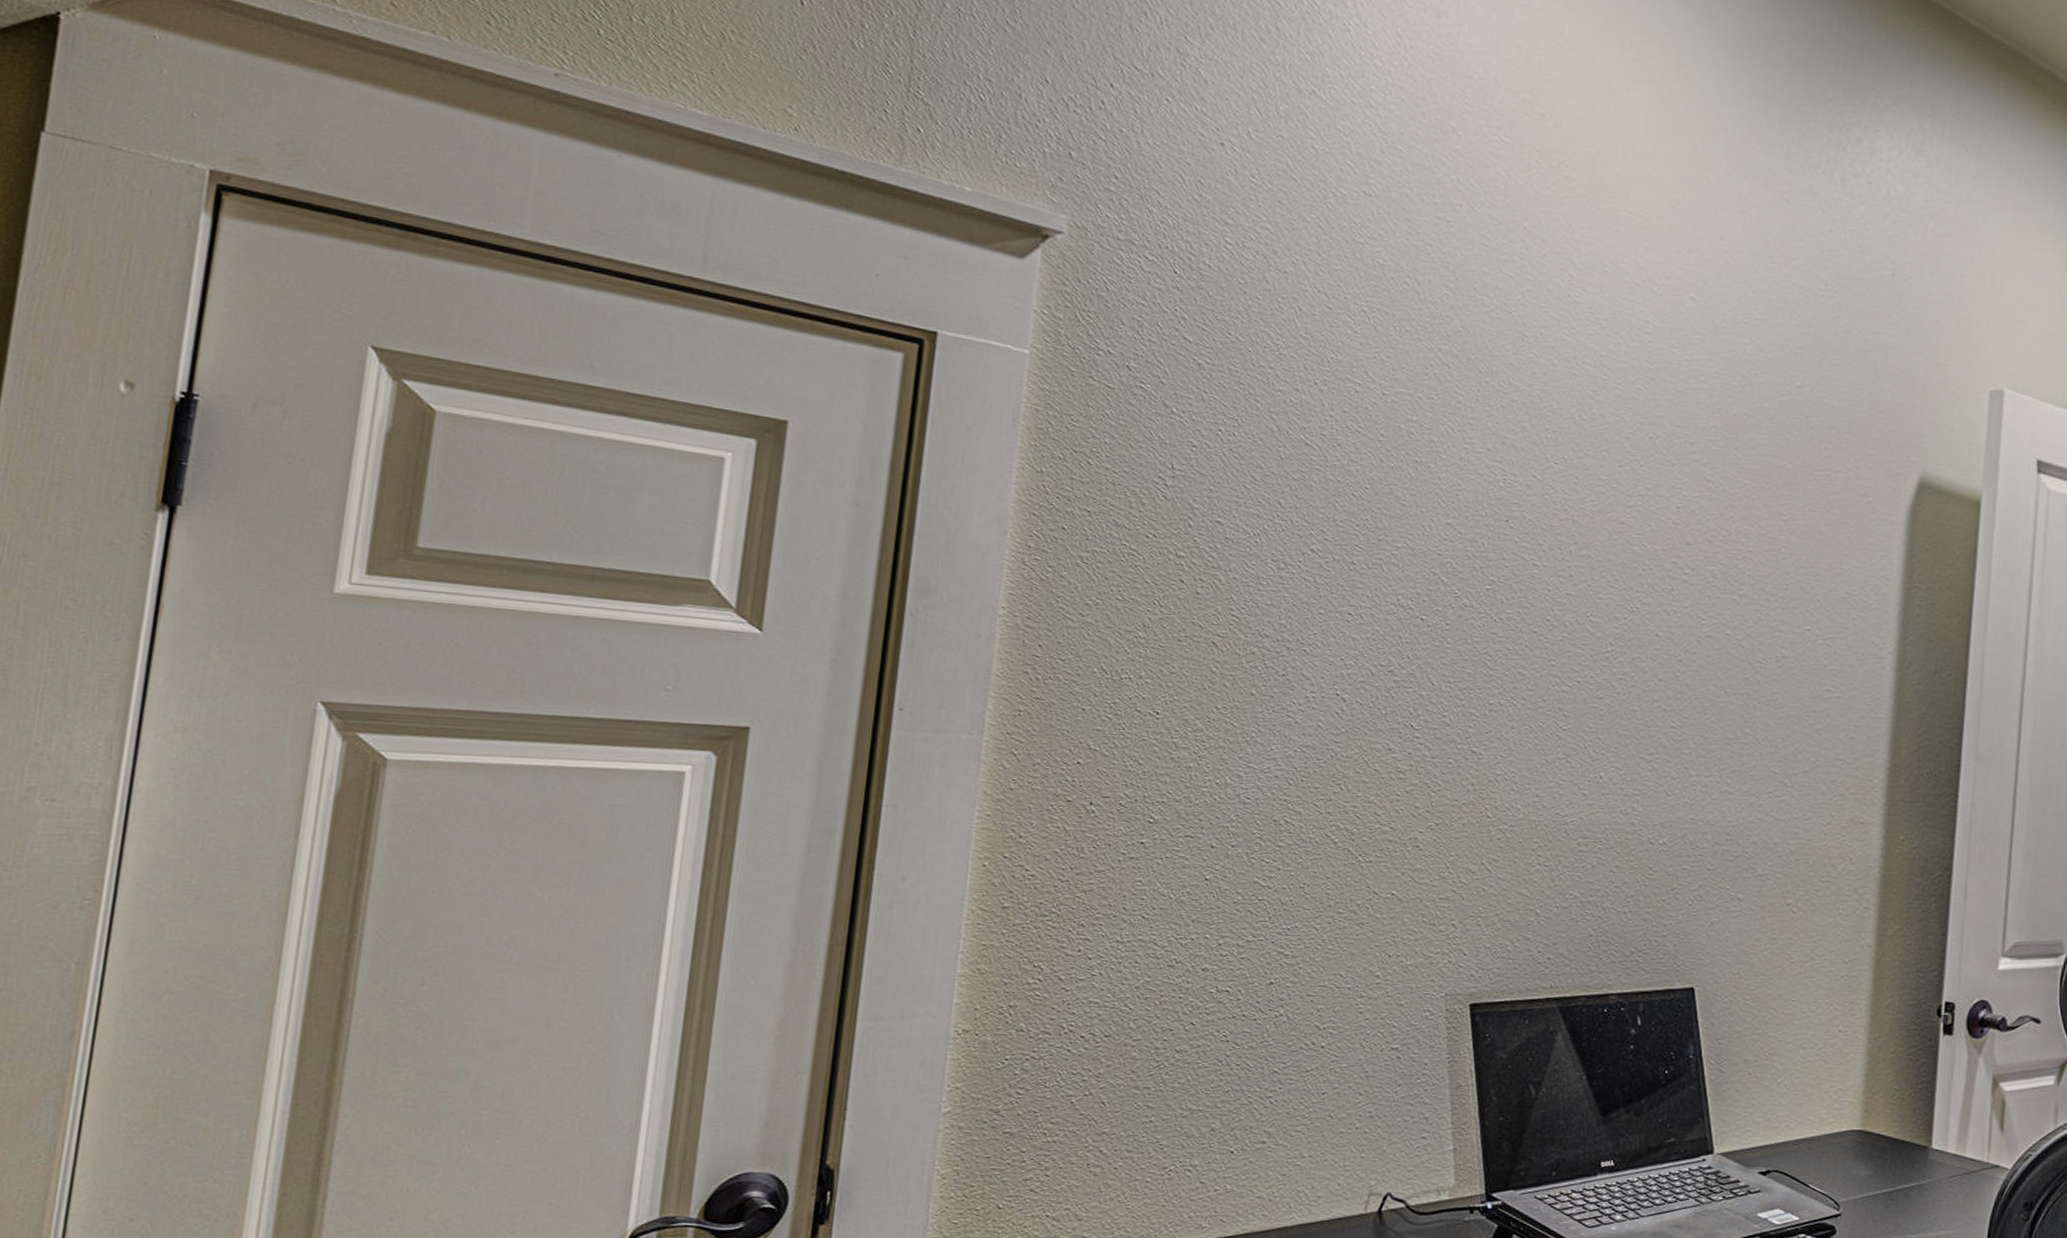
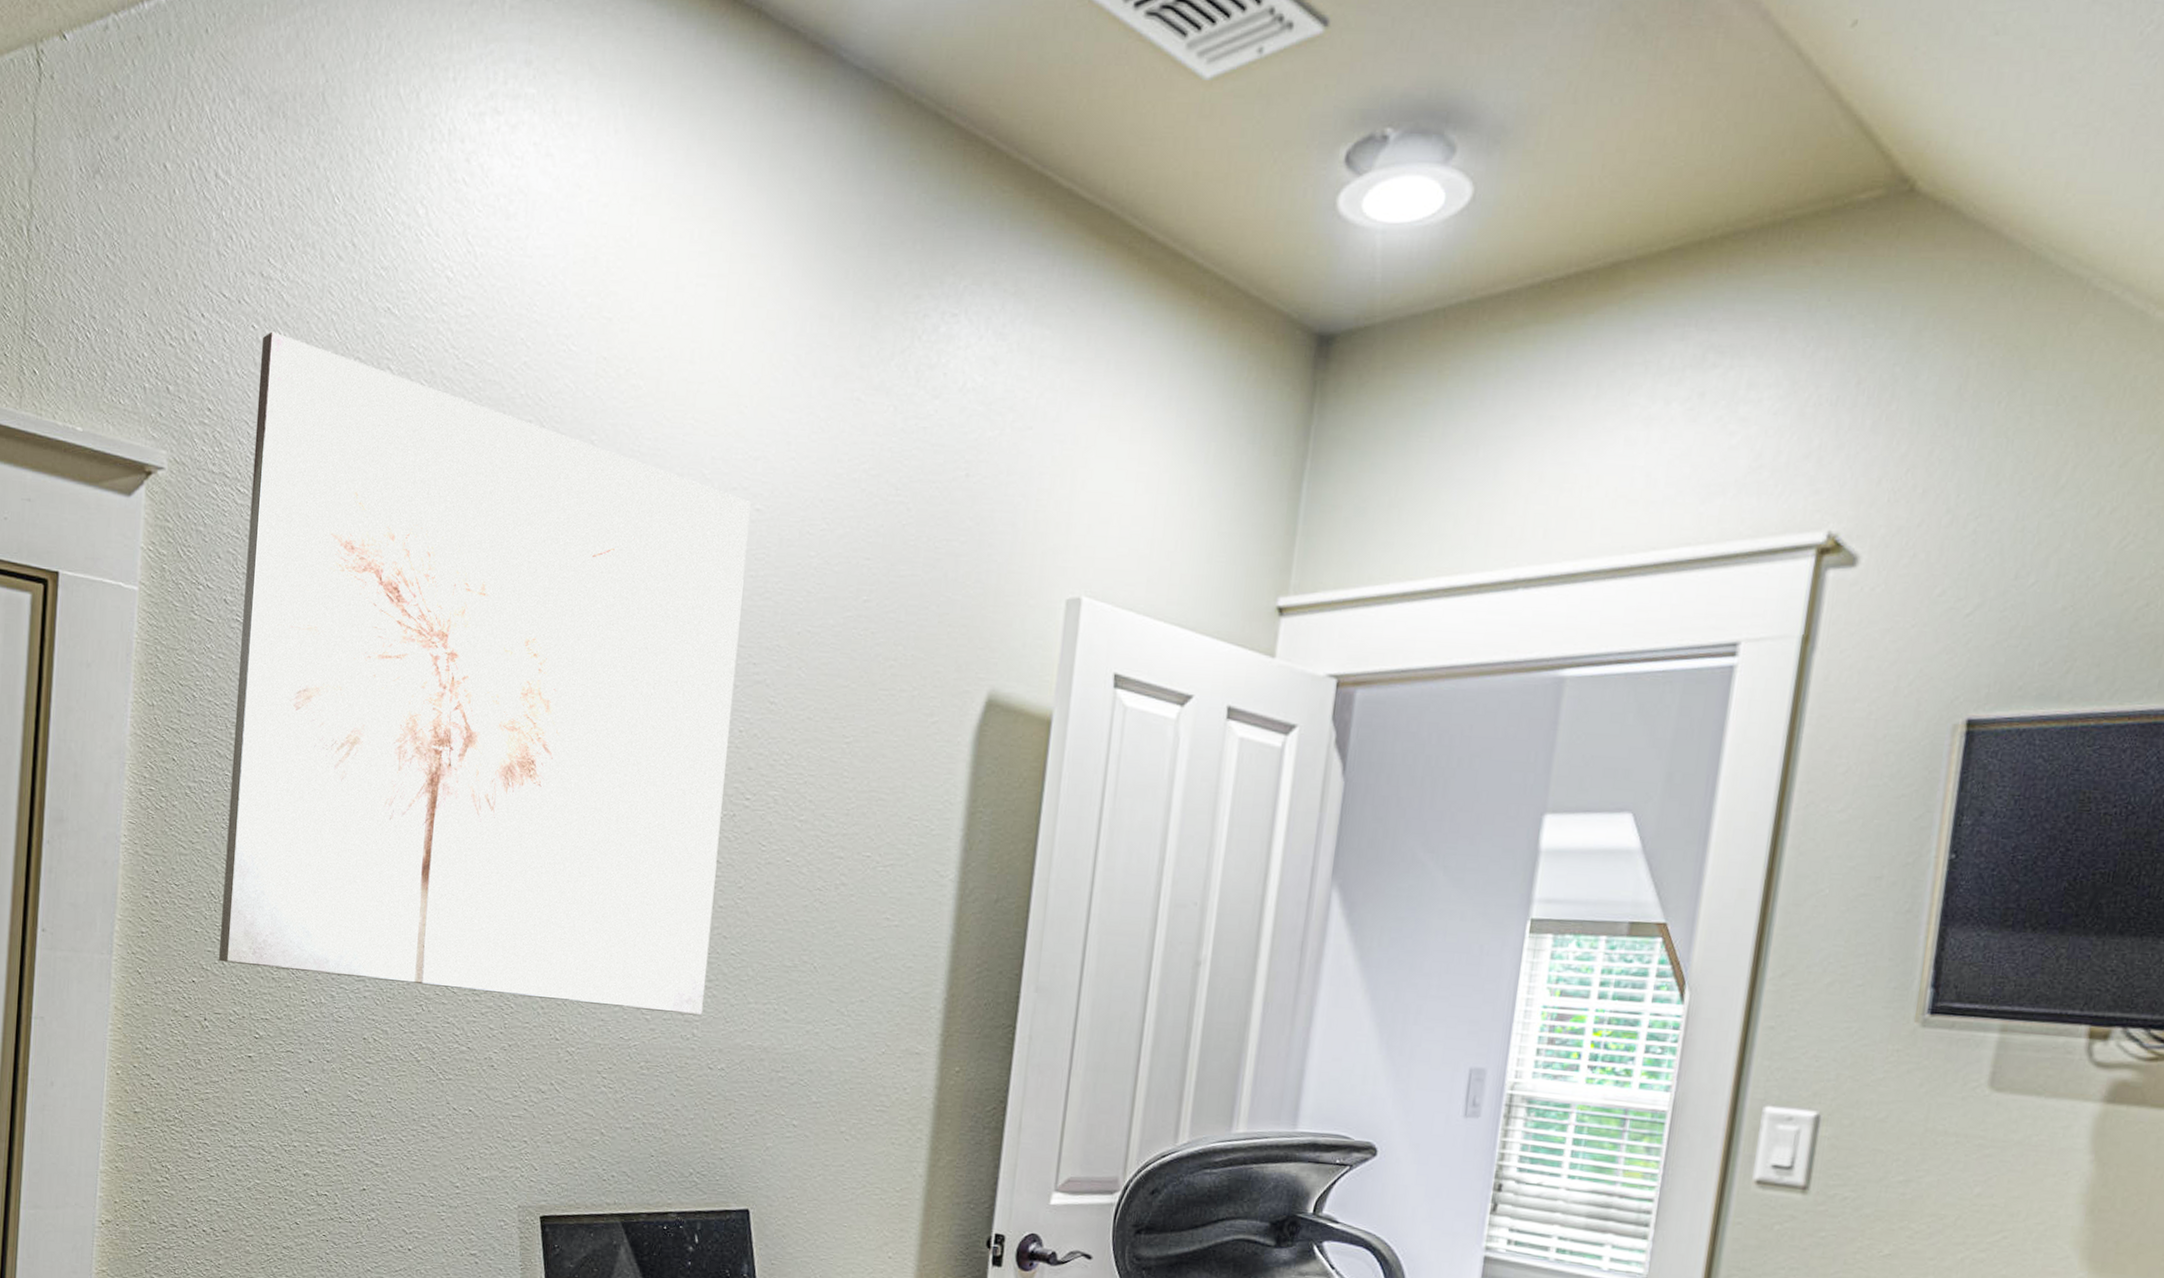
wall art: none [1108,105,1685,790] -> present [218,331,751,1016]

